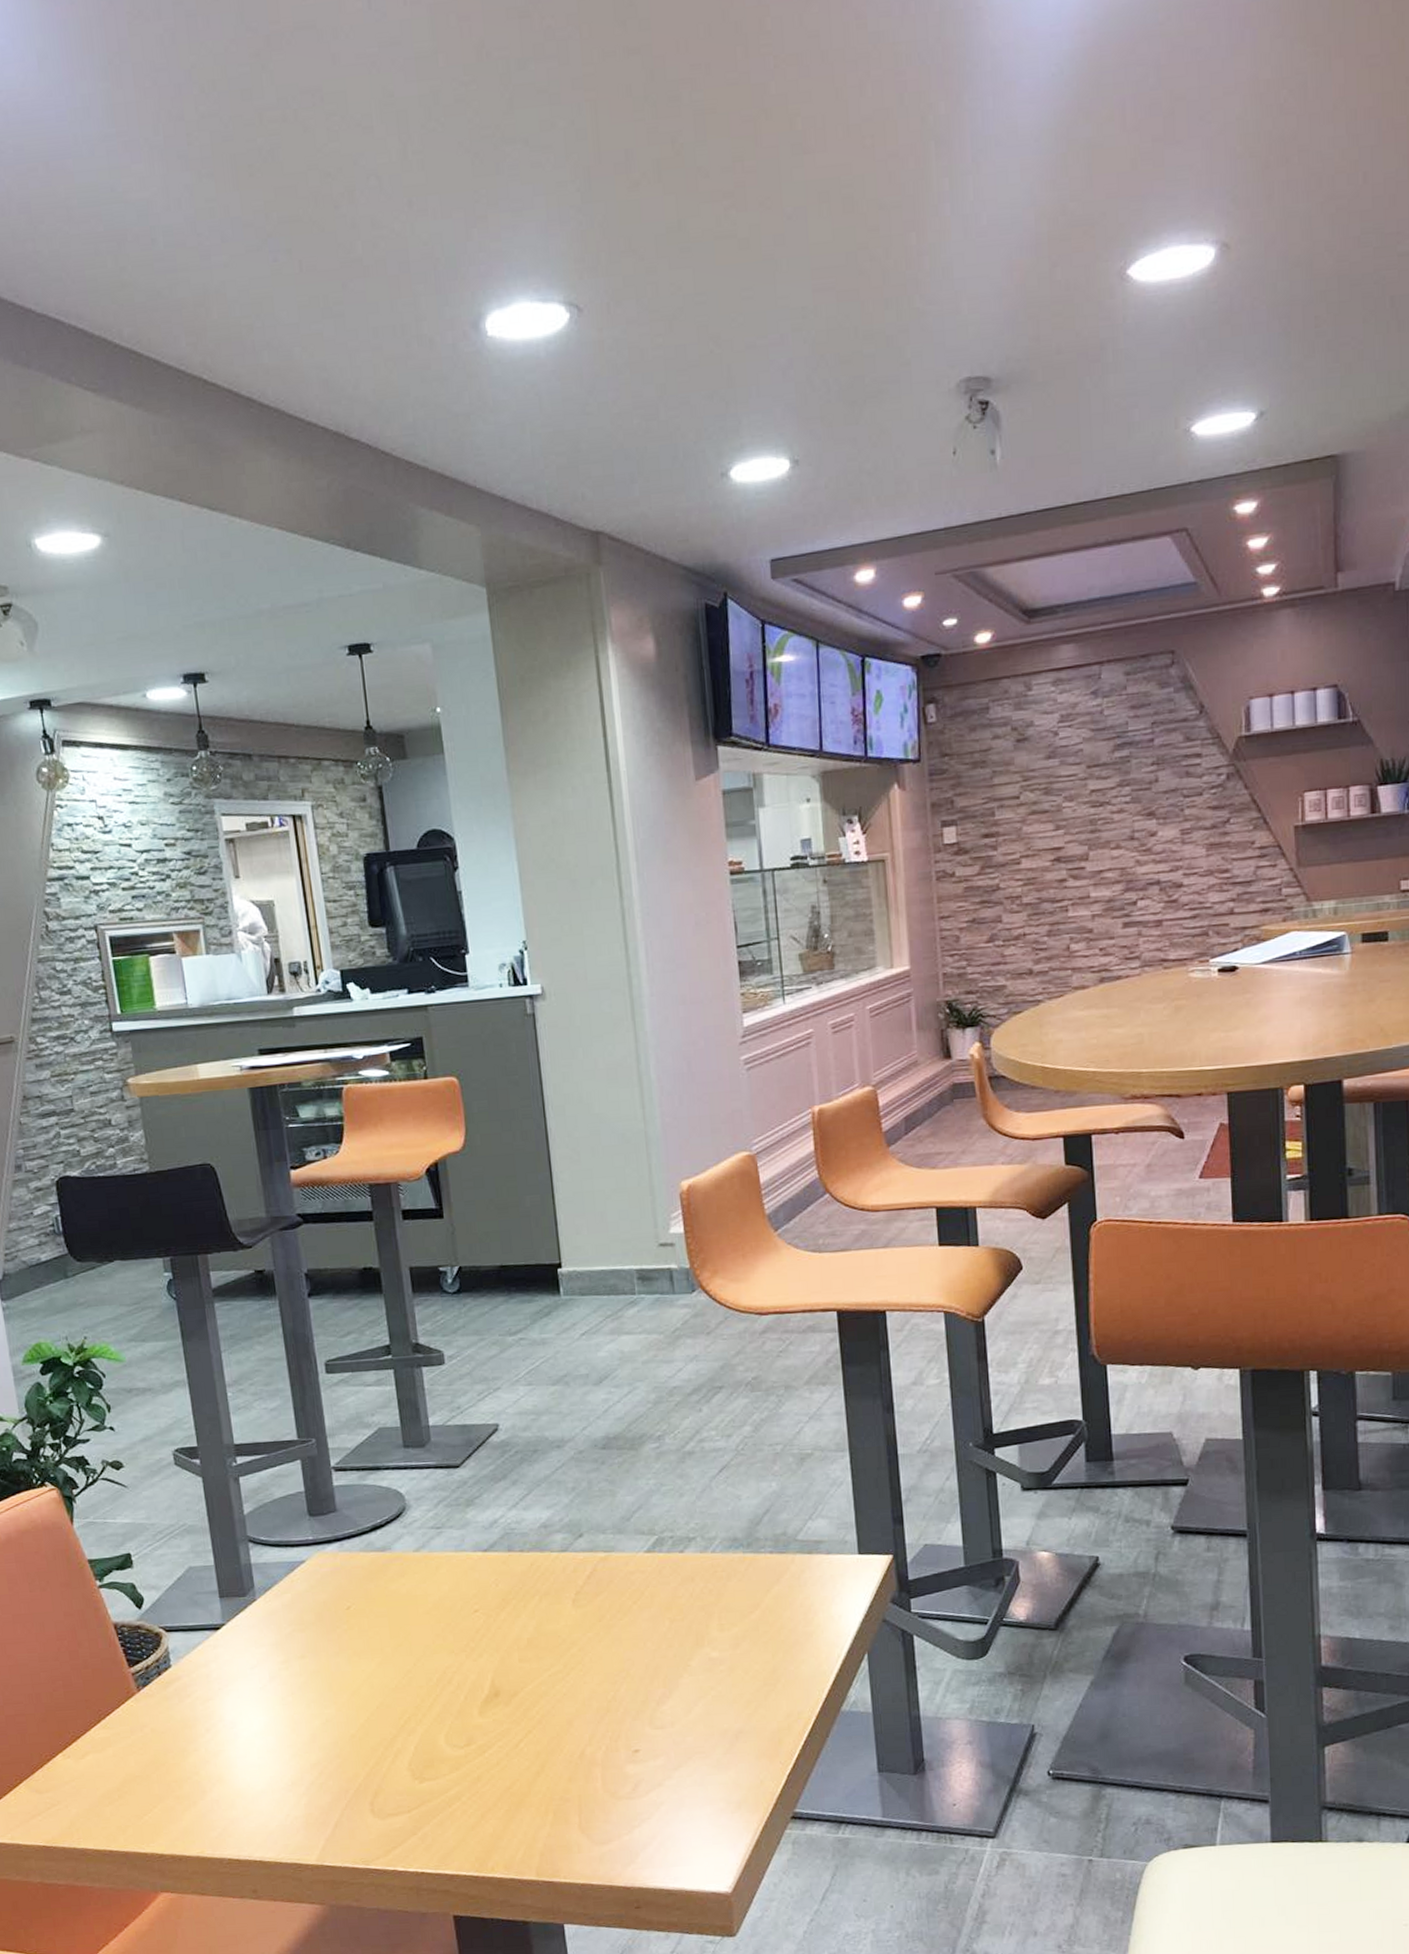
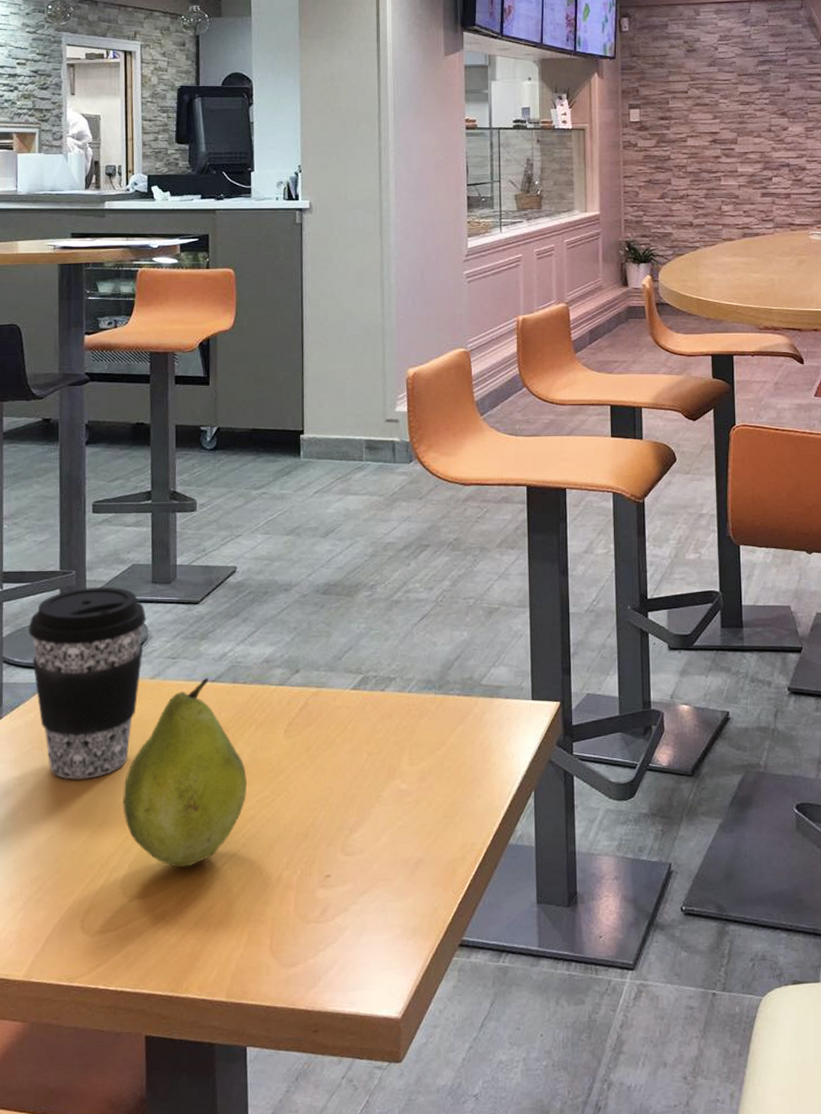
coffee cup: none [270,1454,403,1661] -> present [27,586,147,779]
fruit: none [398,1547,537,1748] -> present [123,677,247,868]

